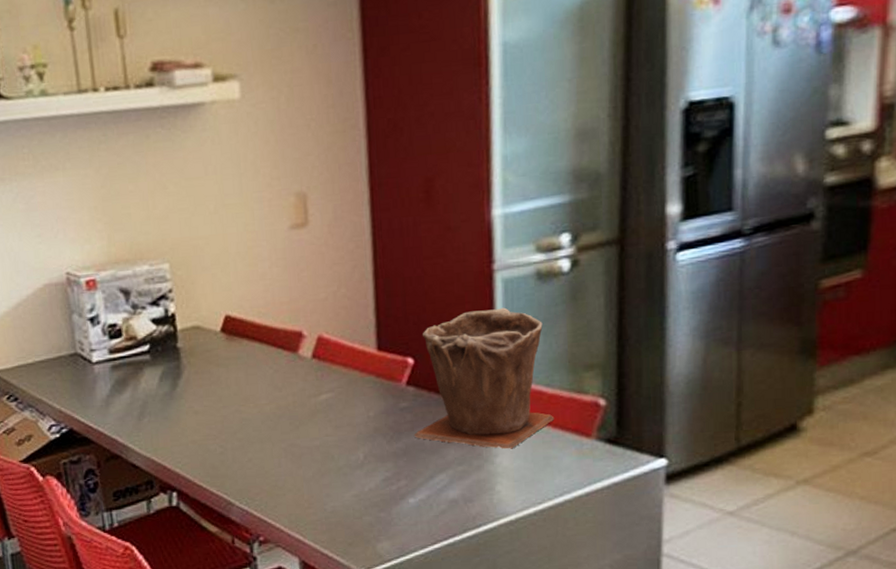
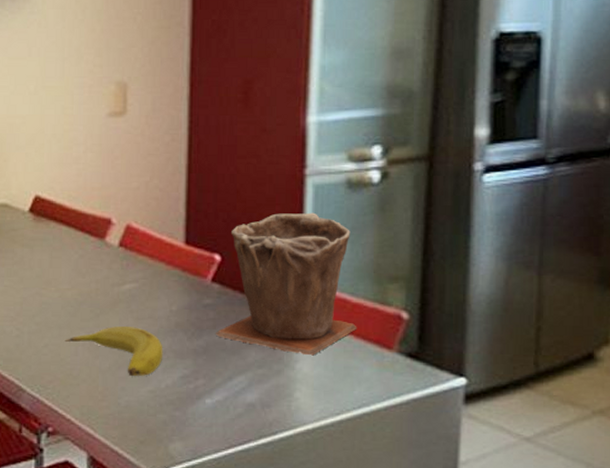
fruit: none [267,435,364,483] -> present [64,326,163,377]

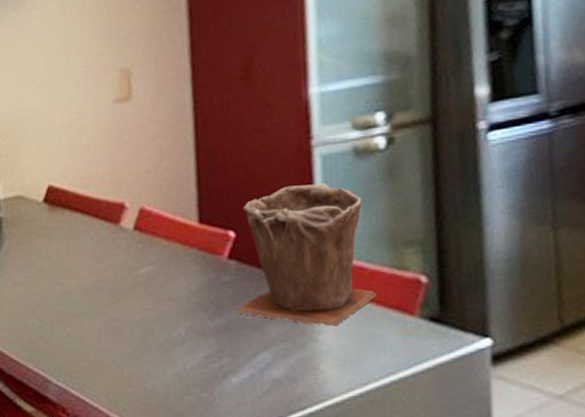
fruit: present [64,326,163,377] -> none [87,309,186,360]

